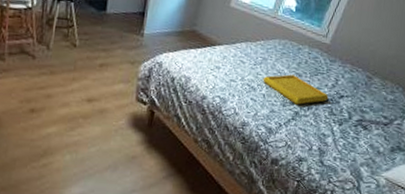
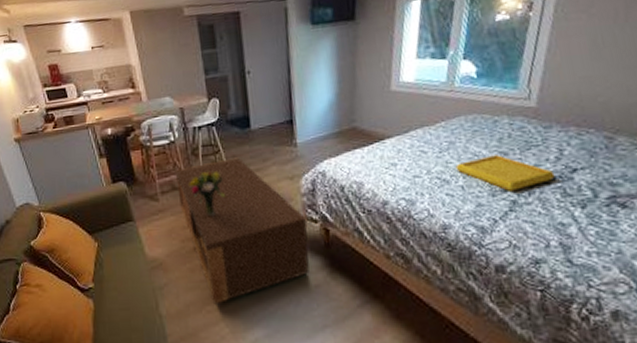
coffee table: none [25,34,138,162] -> present [174,157,310,305]
bouquet: none [38,42,71,83] -> present [189,171,225,216]

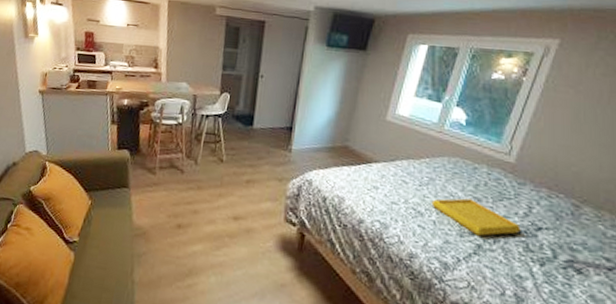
coffee table: present [174,157,310,305] -> none [174,149,287,283]
bouquet: present [189,171,225,216] -> none [186,157,218,199]

